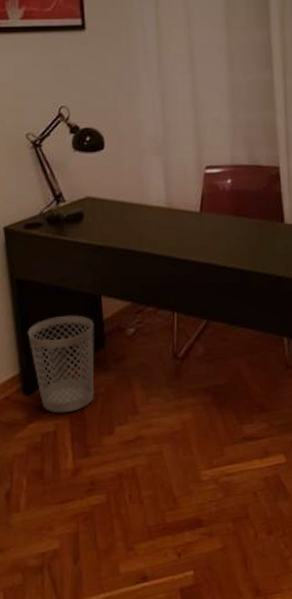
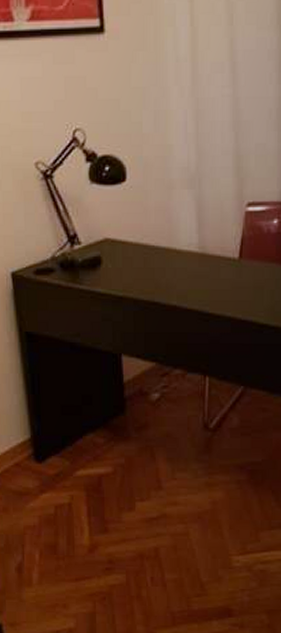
wastebasket: present [27,315,95,413] -> none [38,375,114,484]

